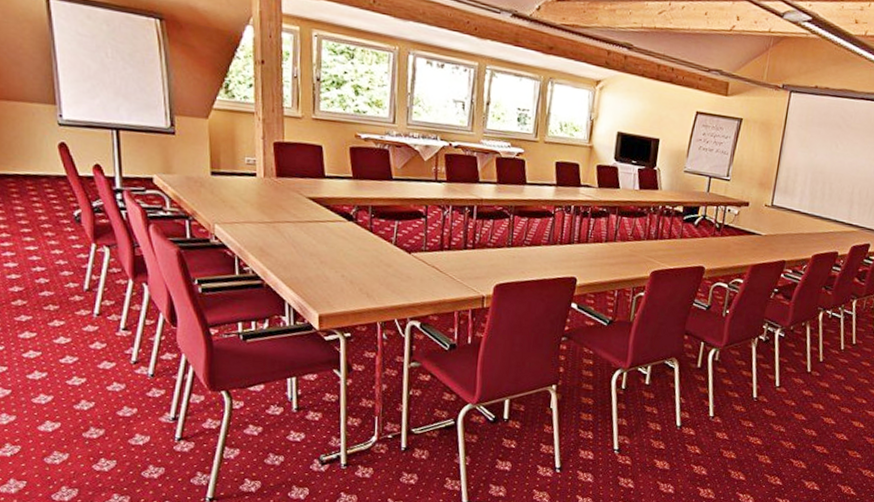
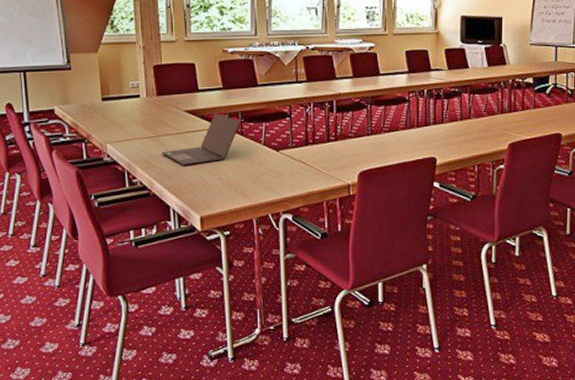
laptop: none [279,204,371,259] -> present [162,113,241,166]

